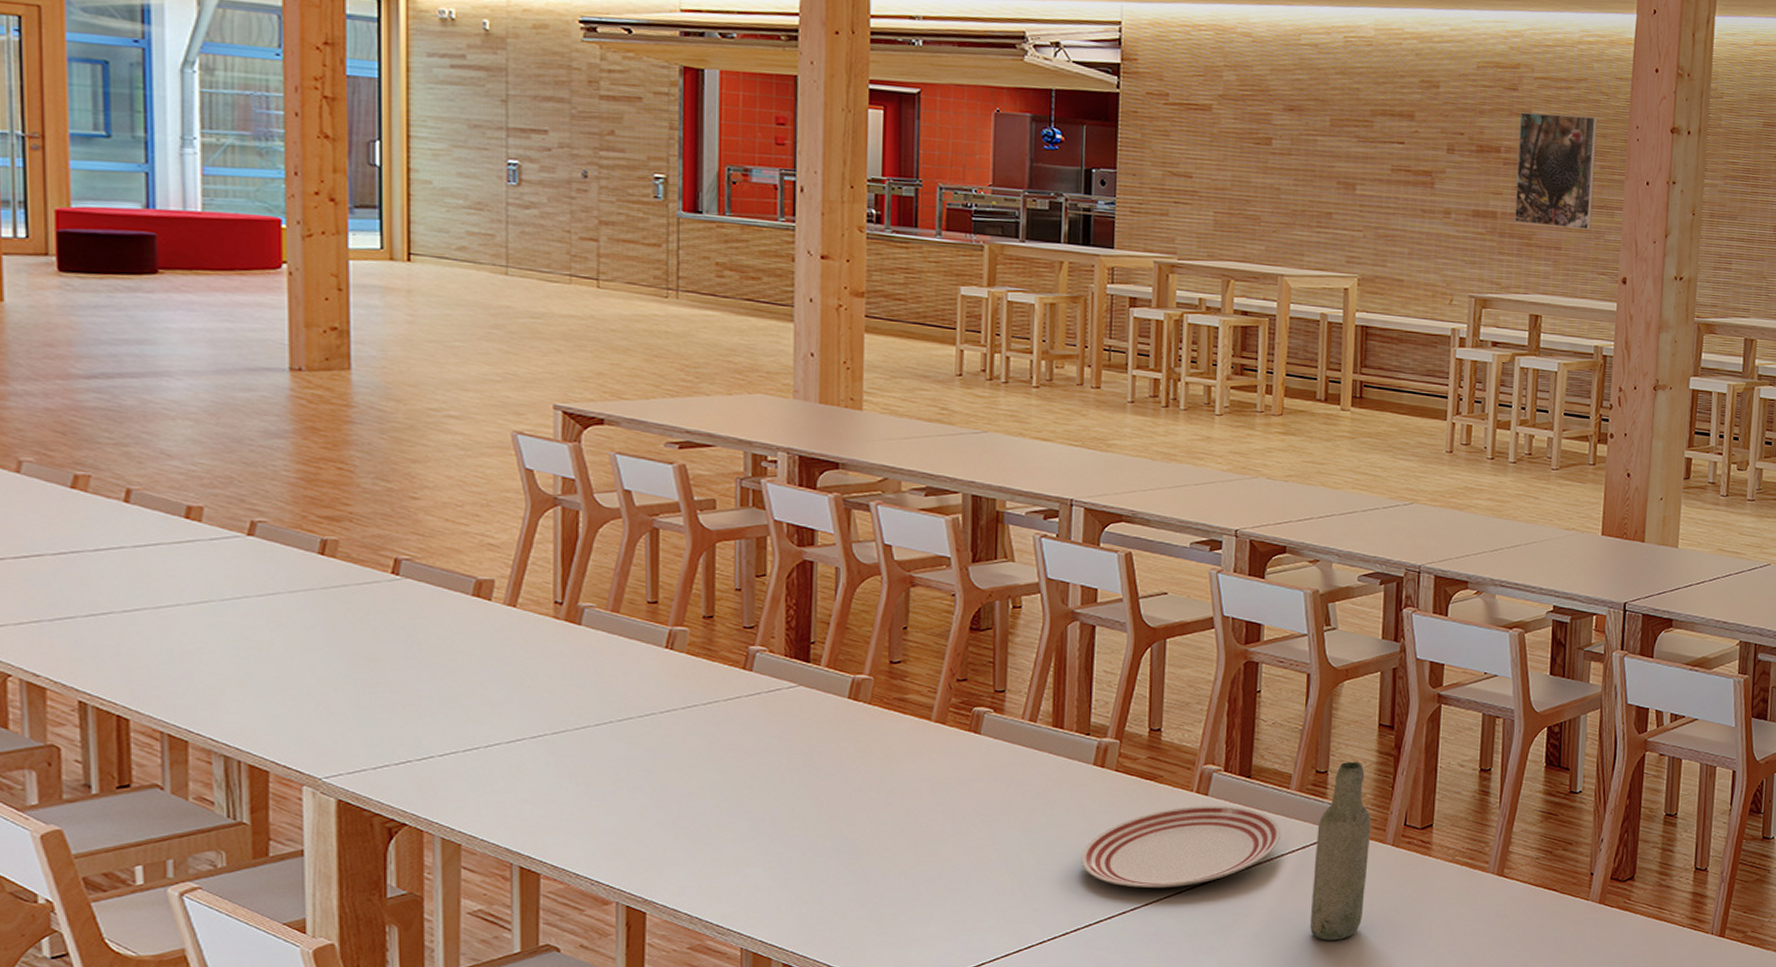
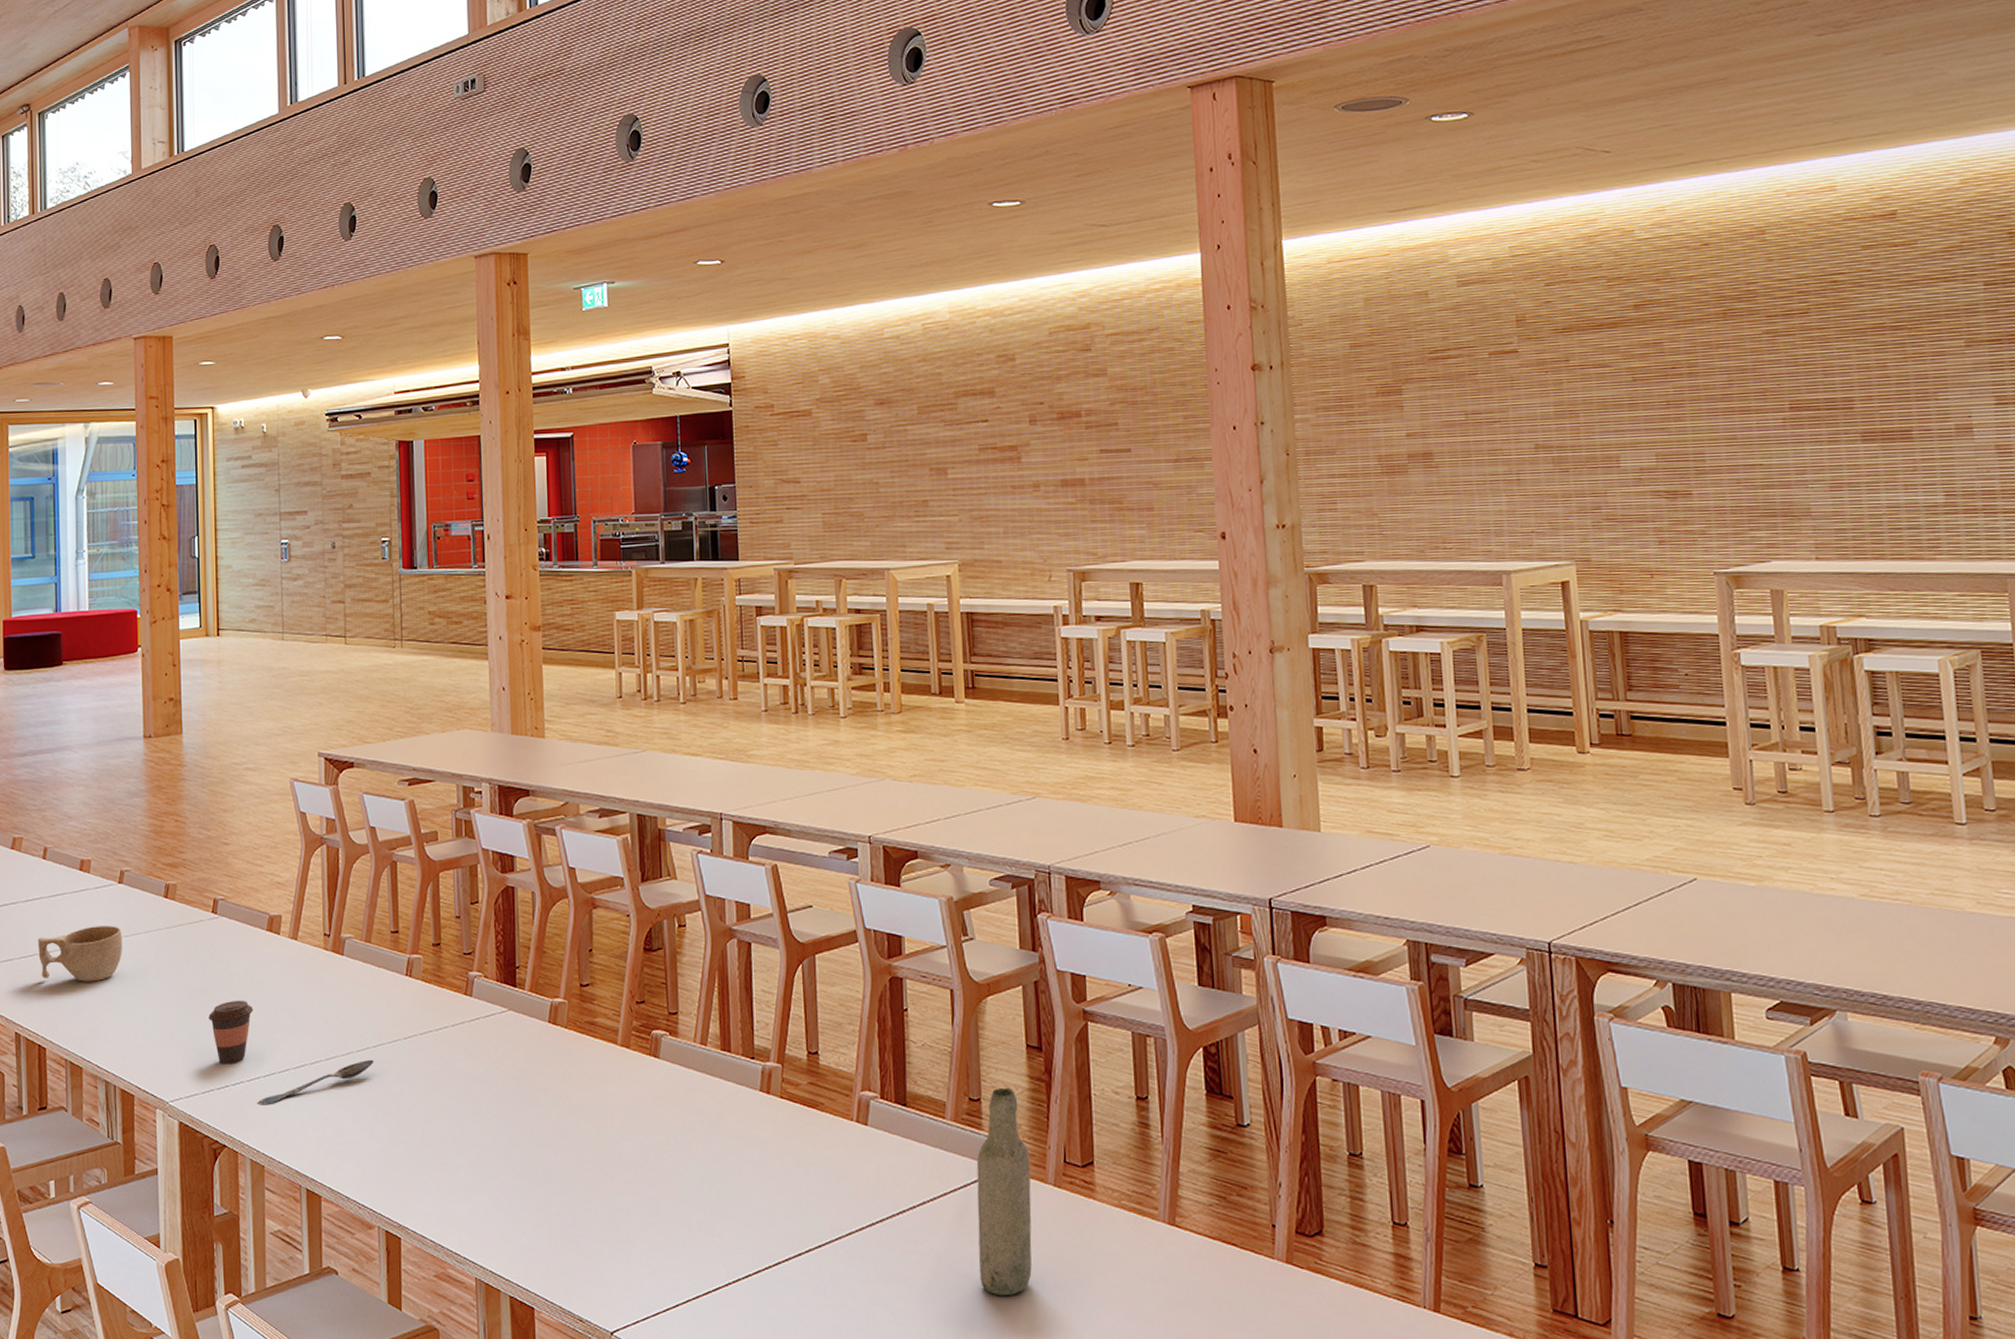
cup: none [116,583,252,646] -> present [38,926,122,982]
coffee cup: none [384,669,451,739] -> present [208,1000,254,1065]
spoon: none [451,733,618,782] -> present [256,1059,374,1106]
dinner plate: present [1080,806,1282,889] -> none [756,1137,942,1229]
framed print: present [1514,112,1598,230] -> none [1096,365,1181,487]

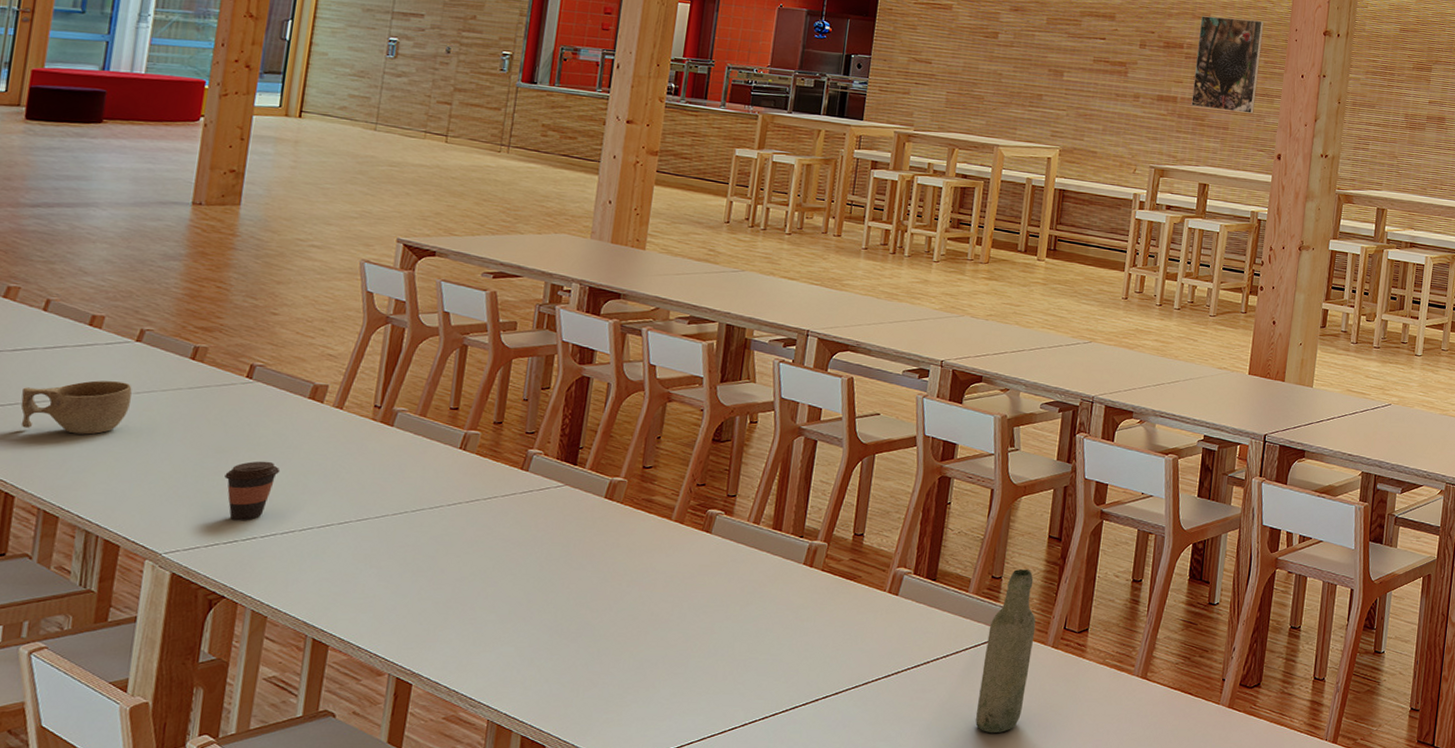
spoon: present [256,1059,374,1106] -> none [267,522,410,561]
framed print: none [1096,365,1181,487] -> present [1191,16,1265,114]

